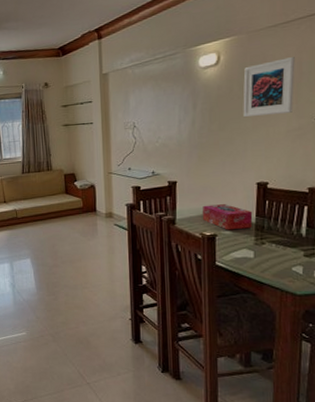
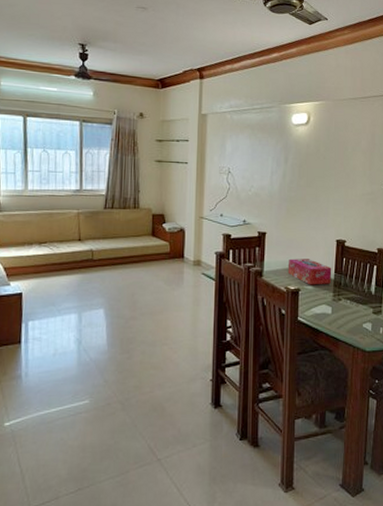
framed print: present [243,56,295,117] -> none [327,128,370,178]

